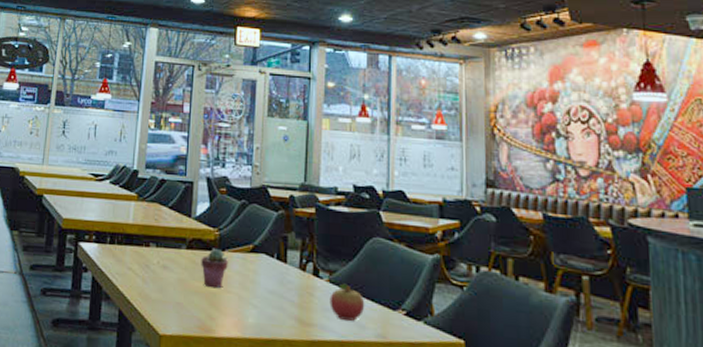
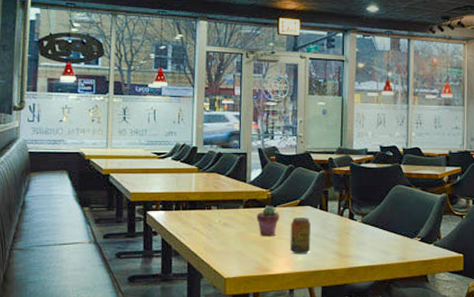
beverage can: none [239,266,265,316] -> present [290,217,311,255]
fruit: present [330,283,365,321] -> none [362,222,390,250]

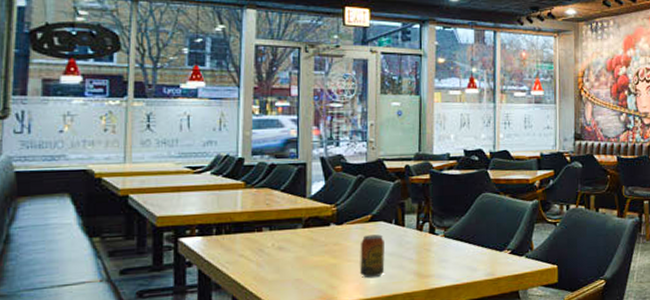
potted succulent: present [256,205,279,237] -> none [319,223,347,260]

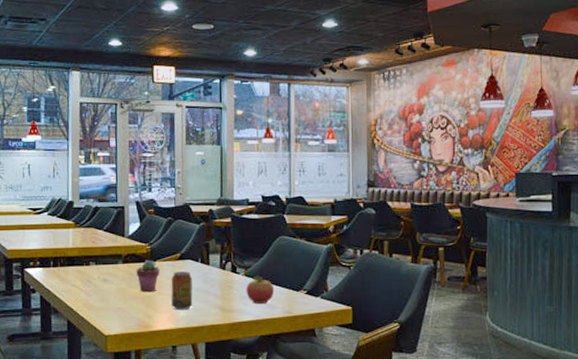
potted succulent: none [319,223,347,260] -> present [136,260,160,293]
fruit: none [445,236,476,267] -> present [246,275,275,304]

